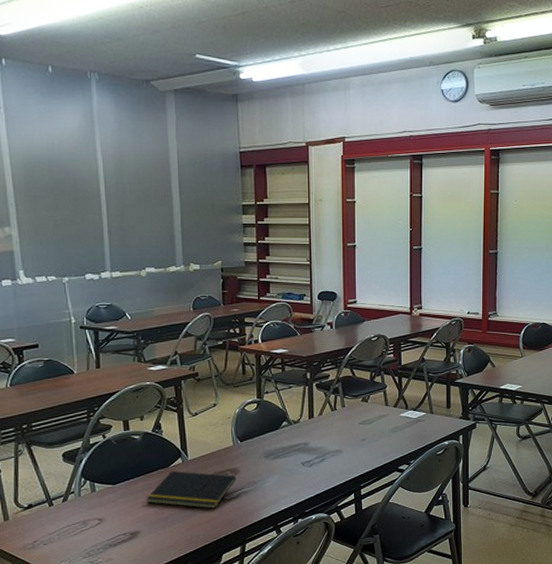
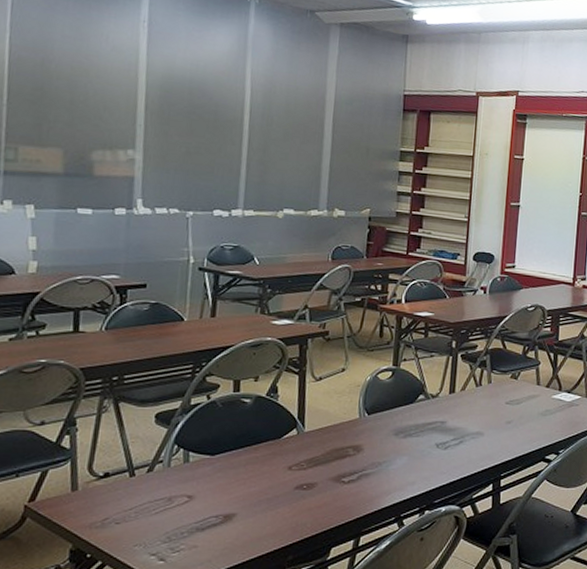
notepad: present [147,470,236,509] -> none [249,443,358,492]

